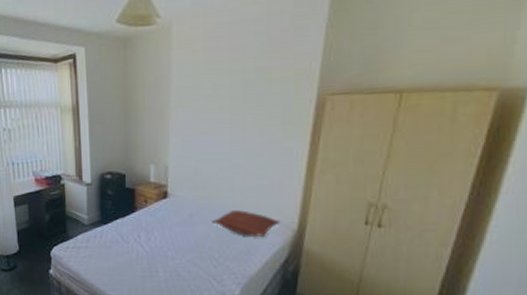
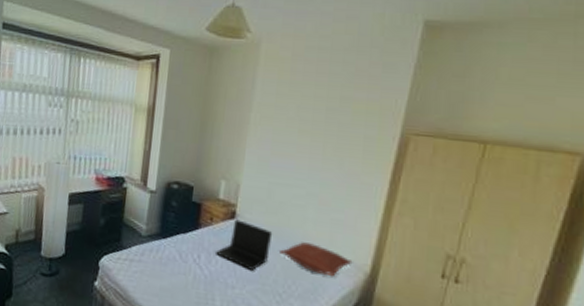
laptop: none [154,198,204,241] -> present [216,219,273,271]

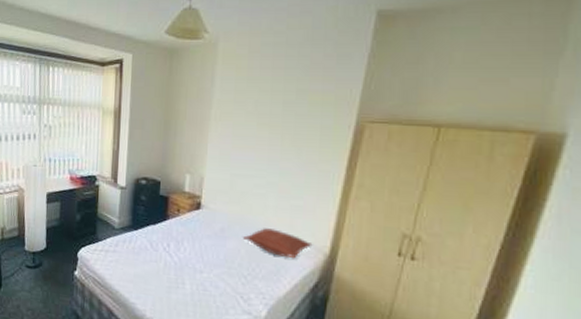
laptop: present [216,219,273,271] -> none [184,210,236,256]

